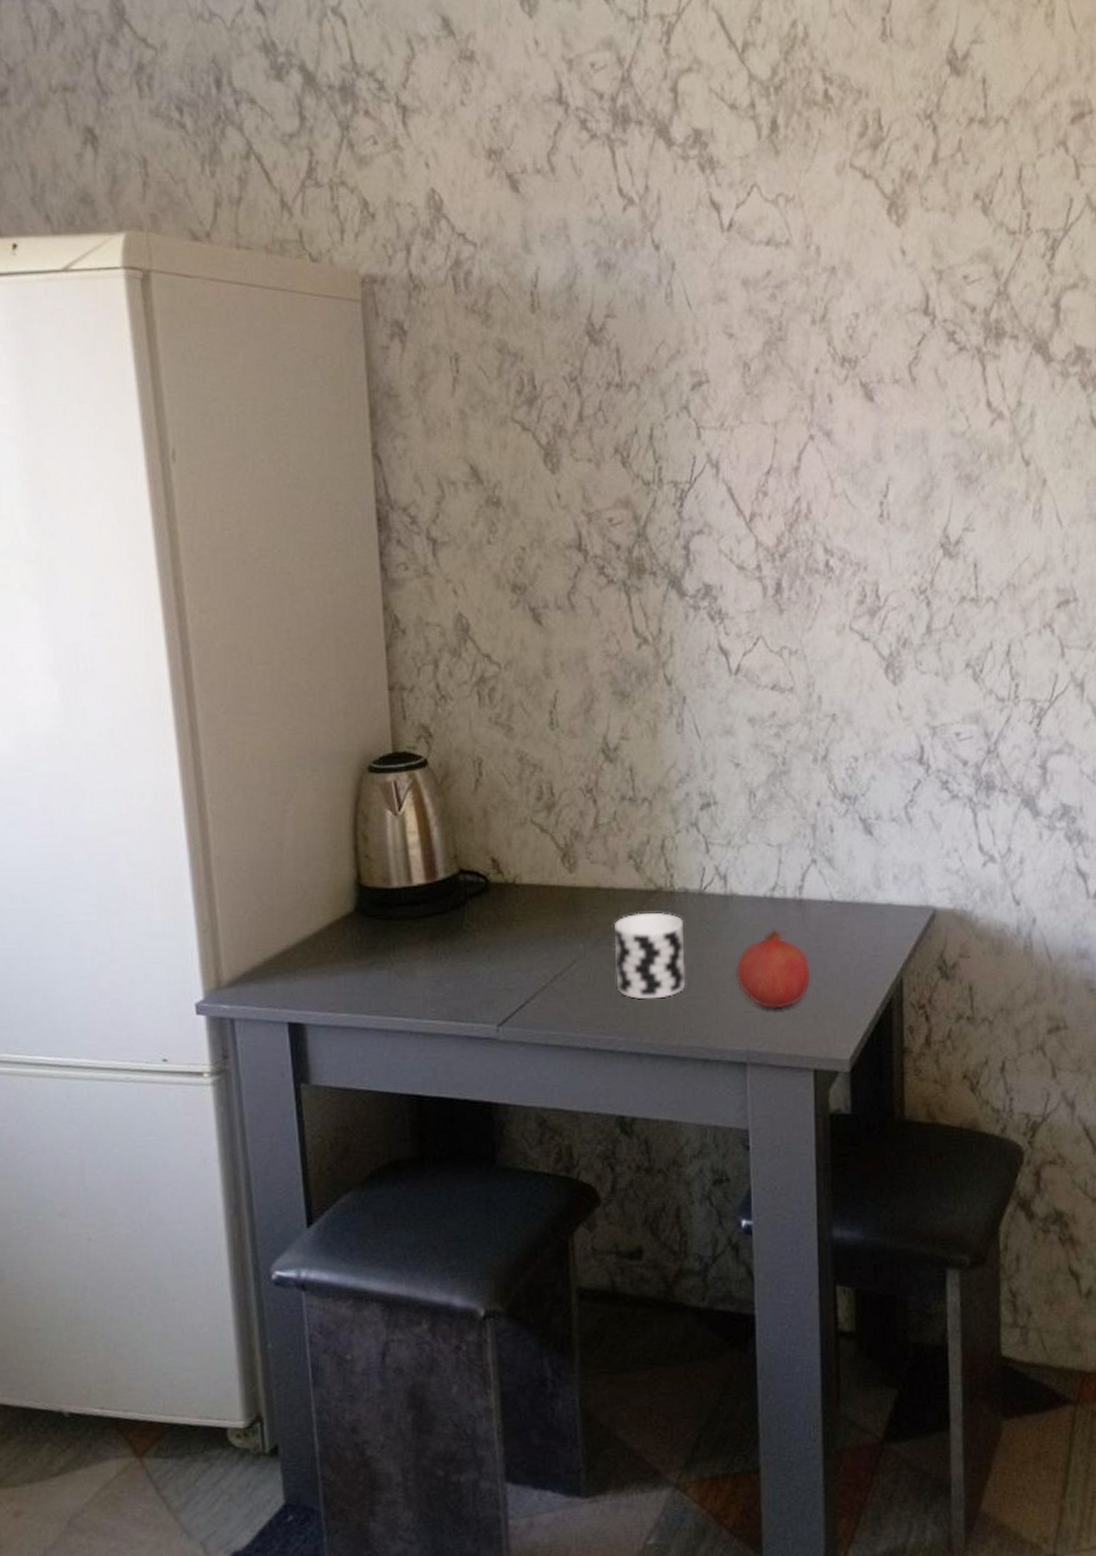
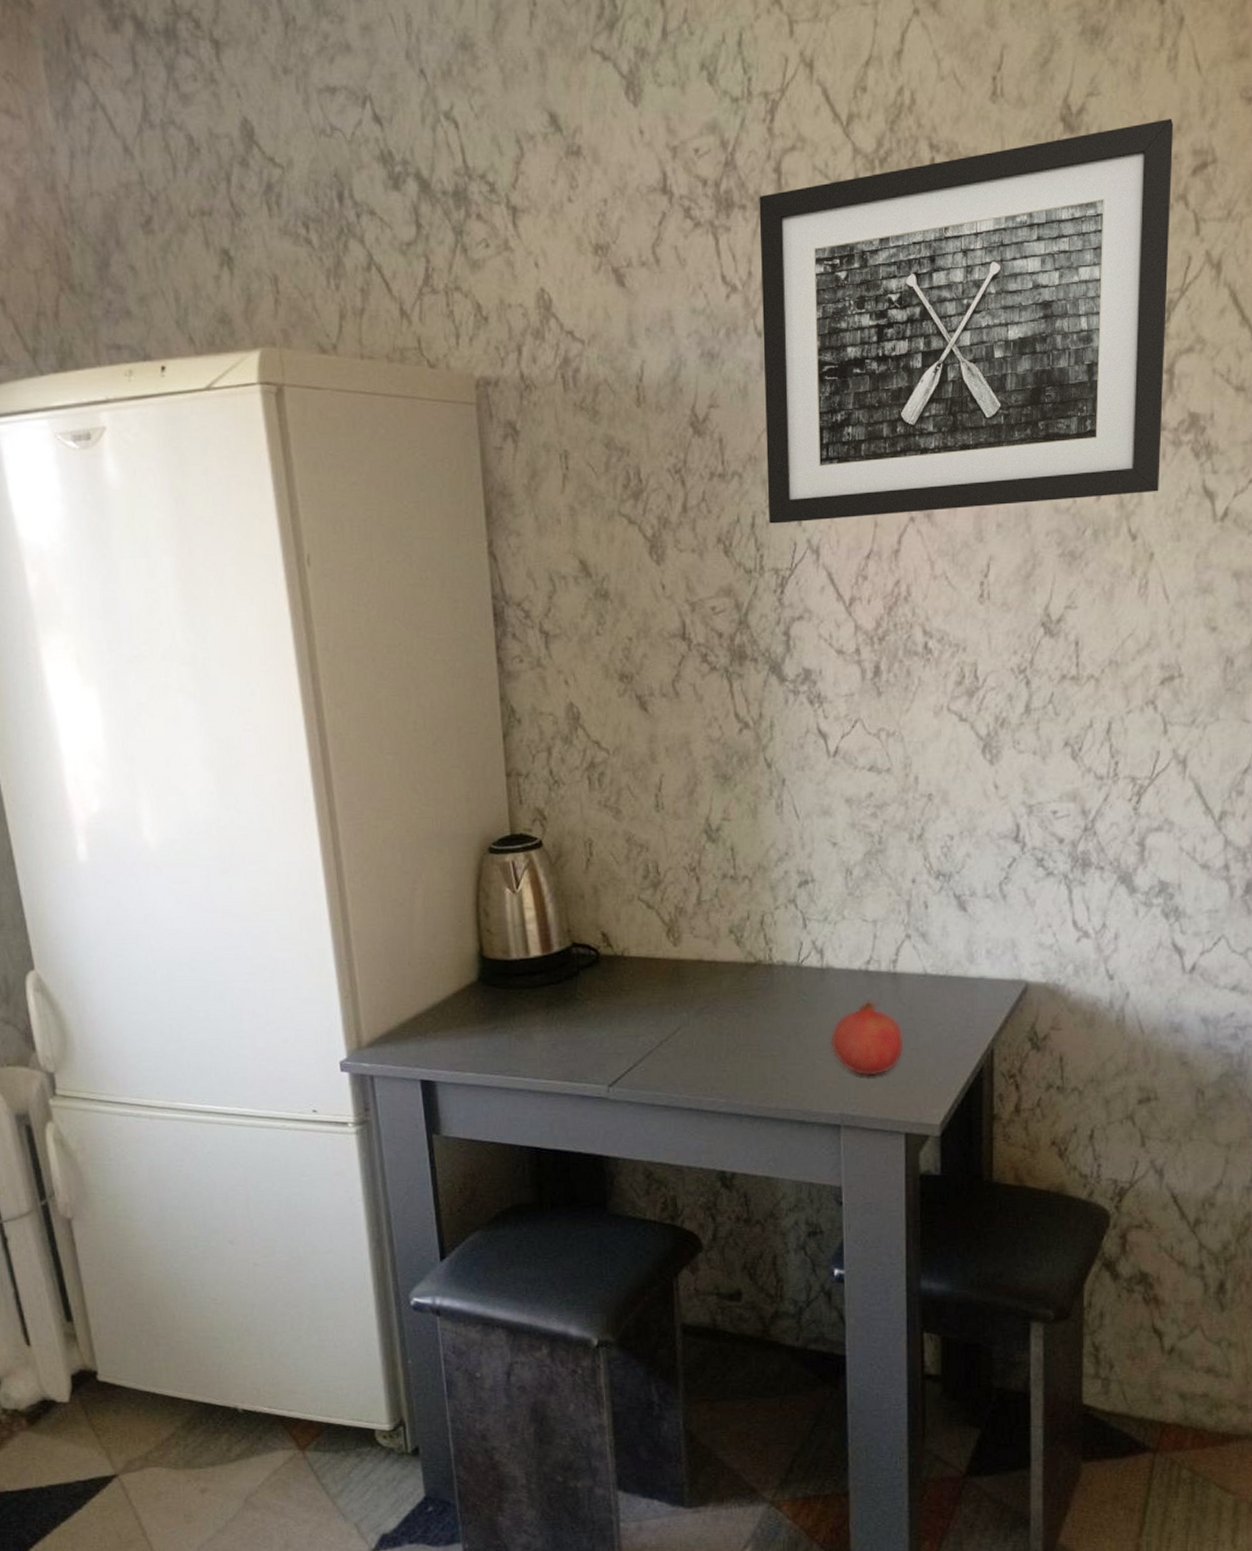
cup: present [613,912,686,1000] -> none [715,983,783,1065]
wall art: none [655,69,1053,436] -> present [759,118,1174,524]

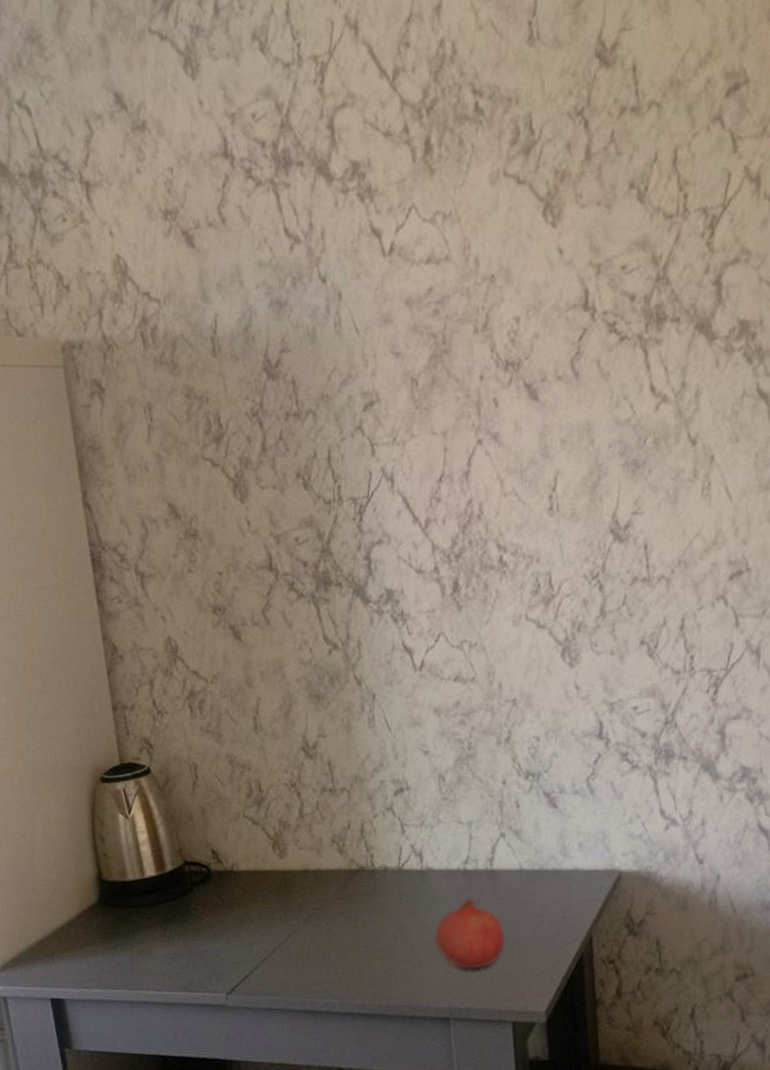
wall art: present [759,118,1174,524] -> none [315,45,715,457]

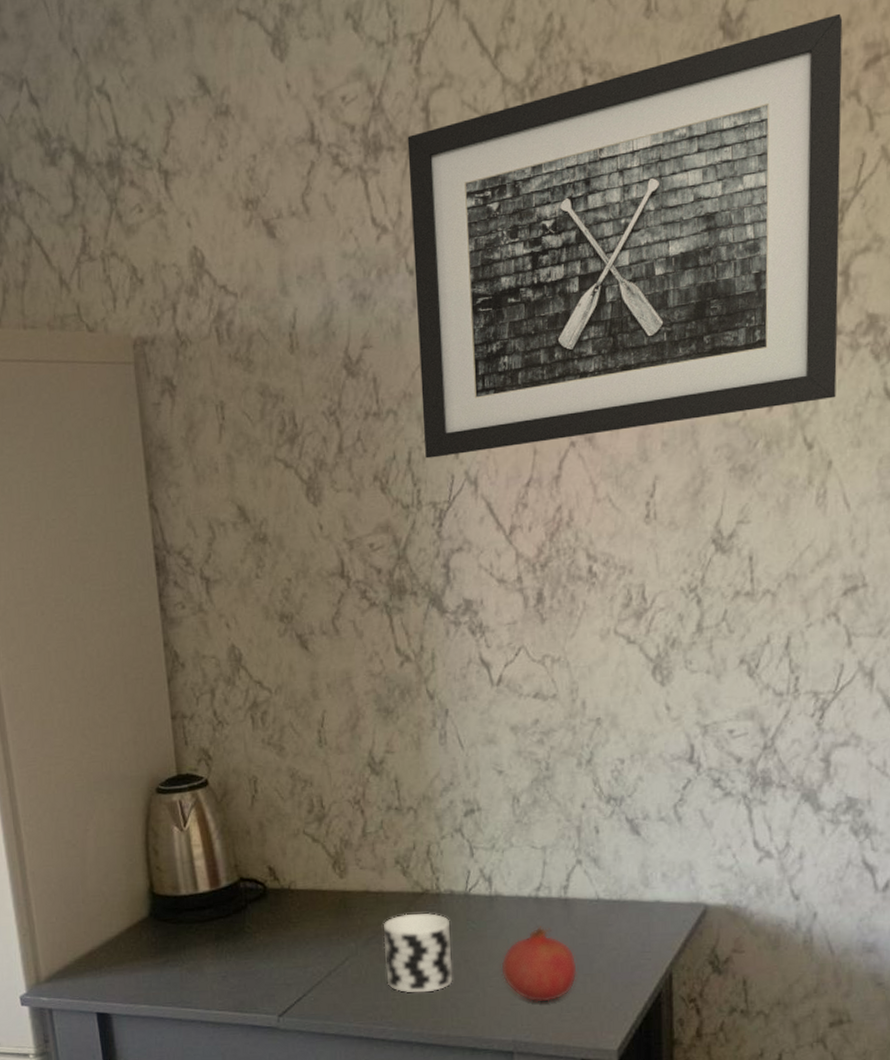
wall art: none [315,45,715,457] -> present [407,13,843,459]
cup: none [322,888,391,967] -> present [383,912,453,993]

